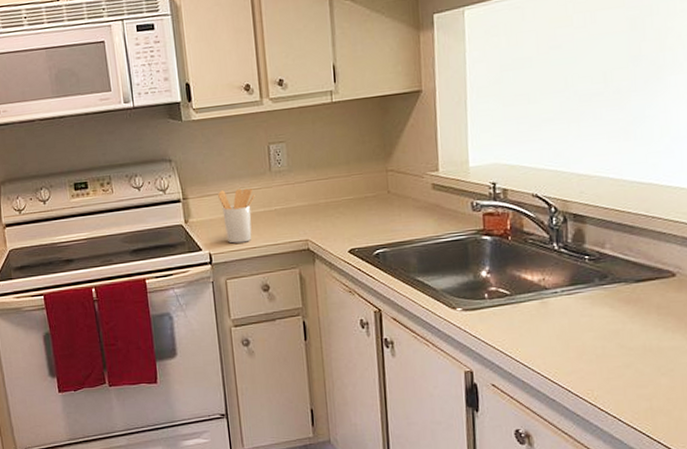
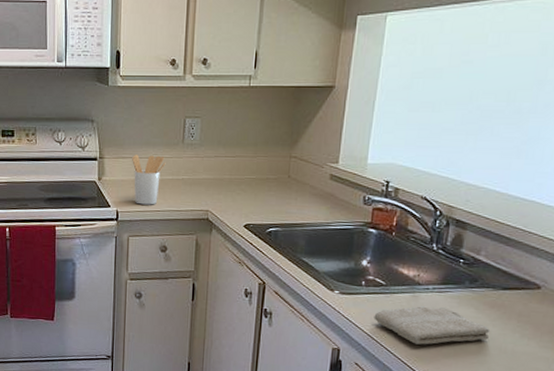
washcloth: none [503,310,631,355] -> present [374,306,490,345]

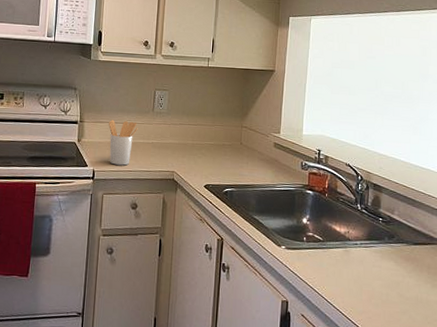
washcloth: present [374,306,490,345] -> none [315,260,408,296]

